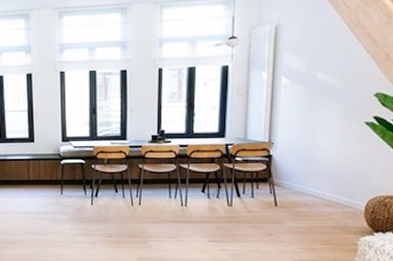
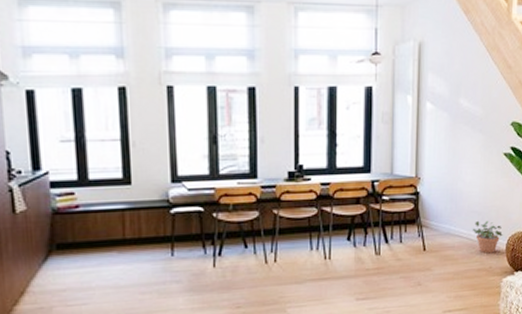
potted plant: none [326,183,363,213] -> present [472,220,504,254]

